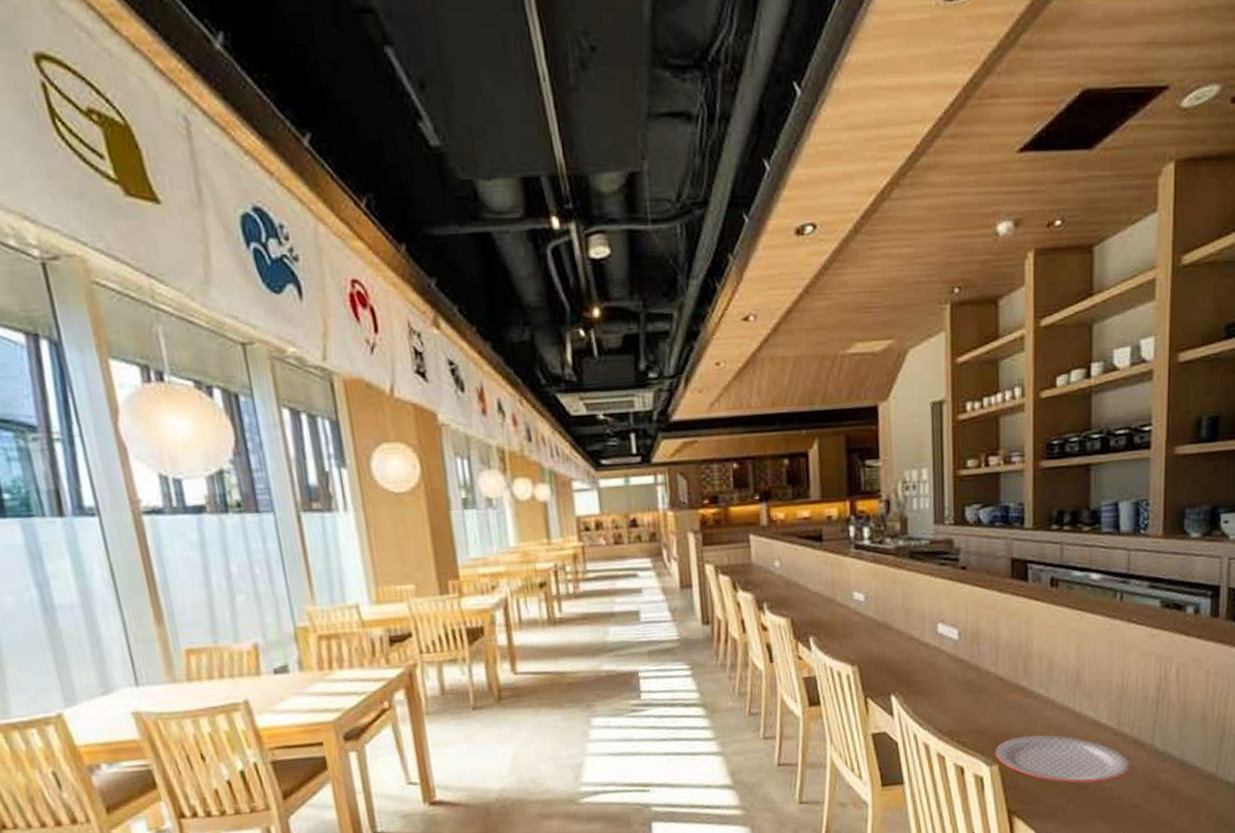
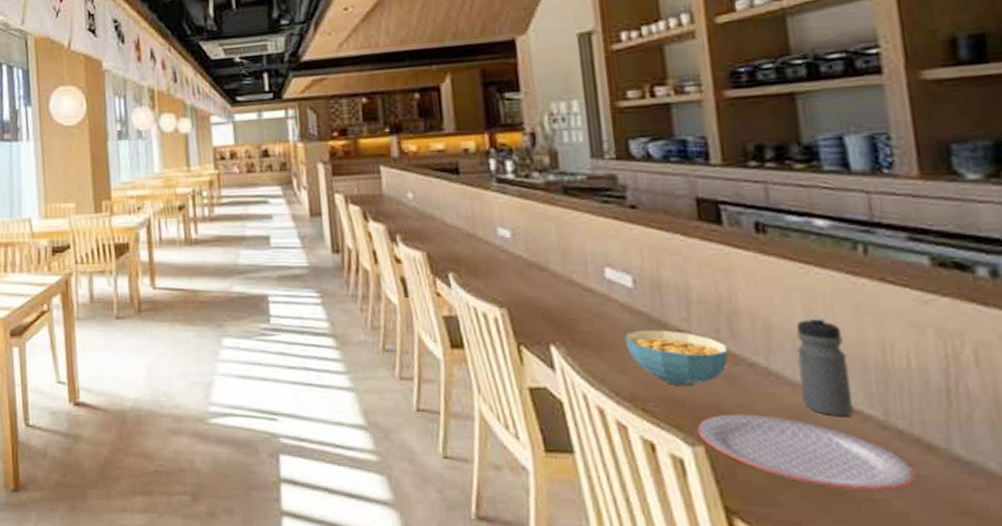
cereal bowl: none [949,673,1021,719] -> present [625,330,729,387]
water bottle: none [1068,652,1100,730] -> present [796,316,853,417]

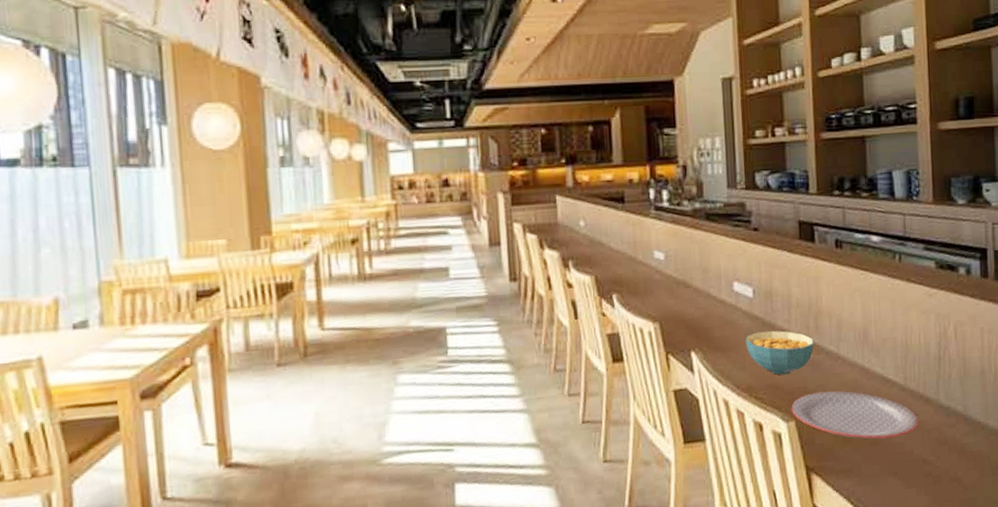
water bottle: present [796,316,853,417] -> none [856,310,887,386]

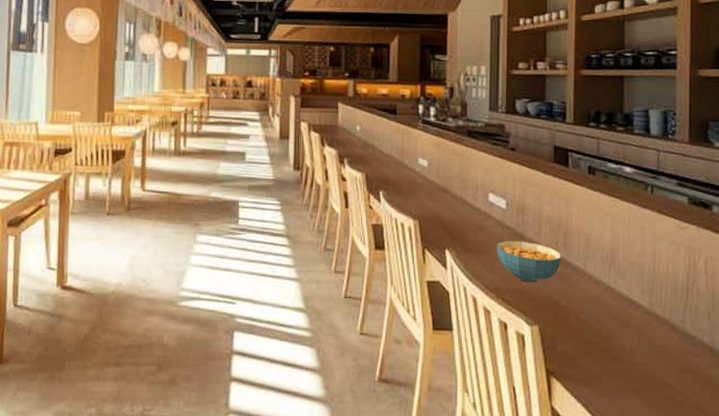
plate: present [791,390,919,440] -> none [536,303,663,357]

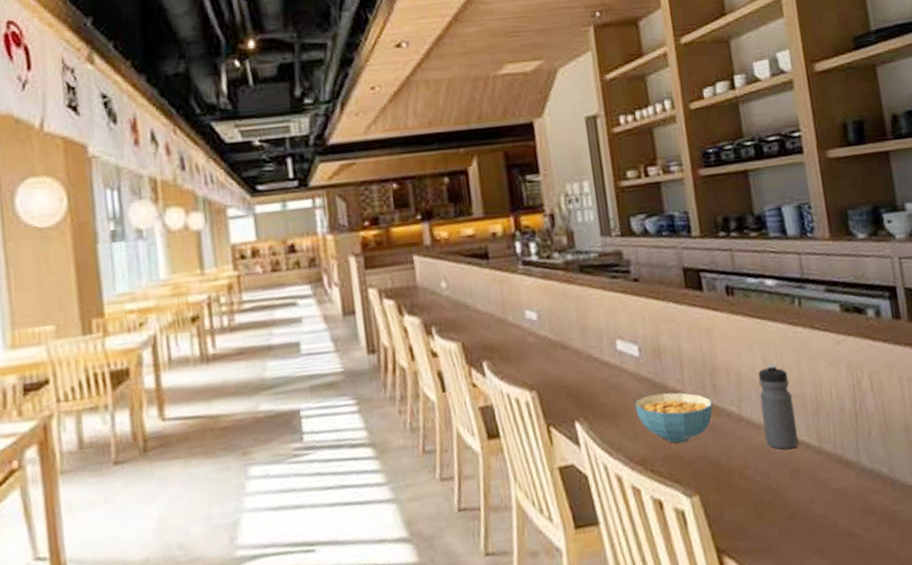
water bottle: none [603,235,633,306] -> present [758,363,798,450]

